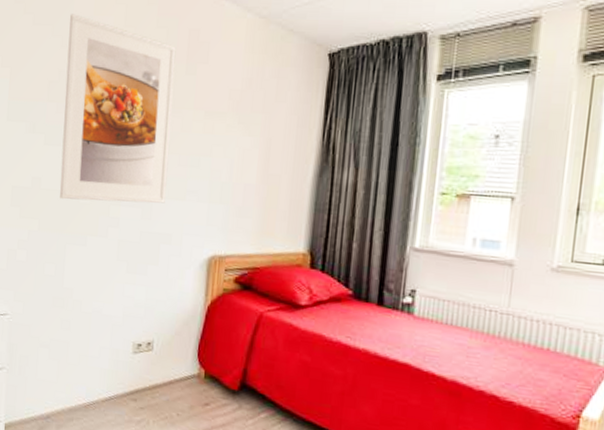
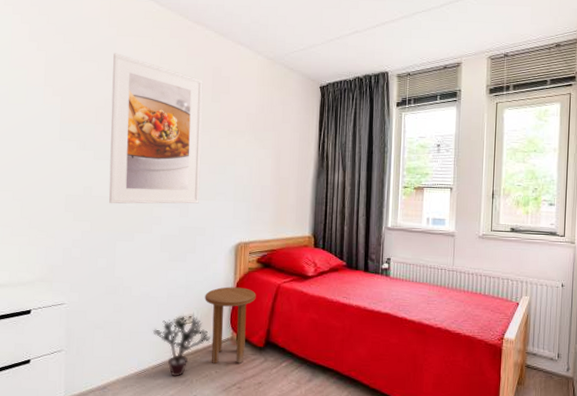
potted plant: none [104,341,174,415] -> present [152,316,212,377]
side table: none [167,310,232,408] -> present [205,287,256,364]

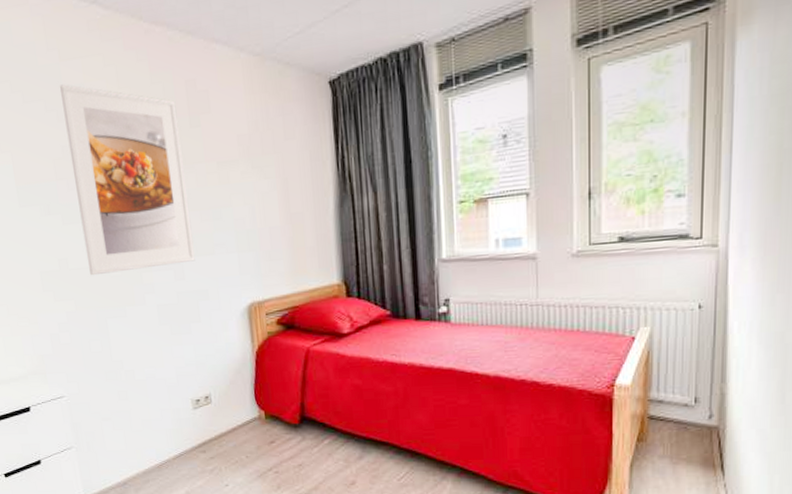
potted plant: present [152,316,212,377] -> none [166,397,236,466]
side table: present [205,287,256,364] -> none [220,356,282,449]

